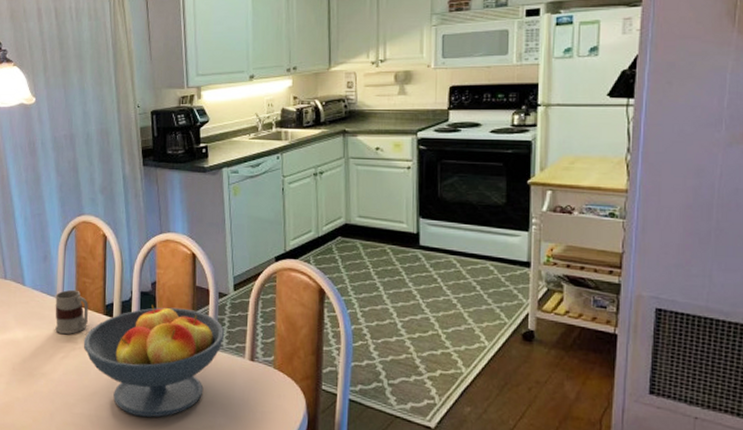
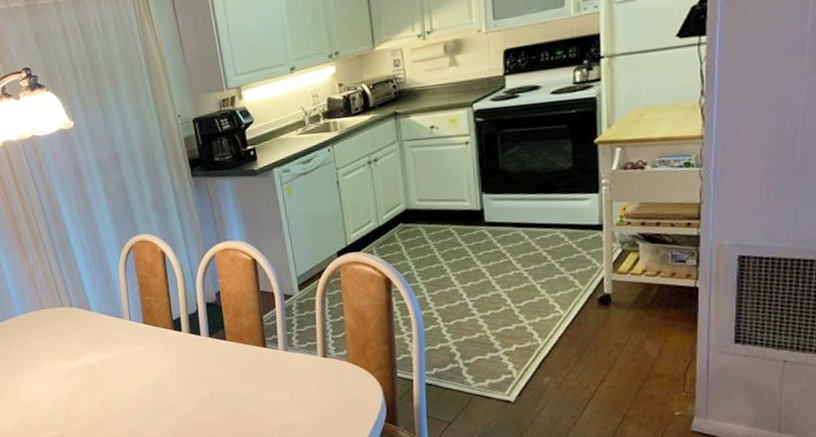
mug: present [55,289,88,335] -> none [122,309,158,354]
fruit bowl: present [83,305,225,418] -> none [156,314,295,422]

